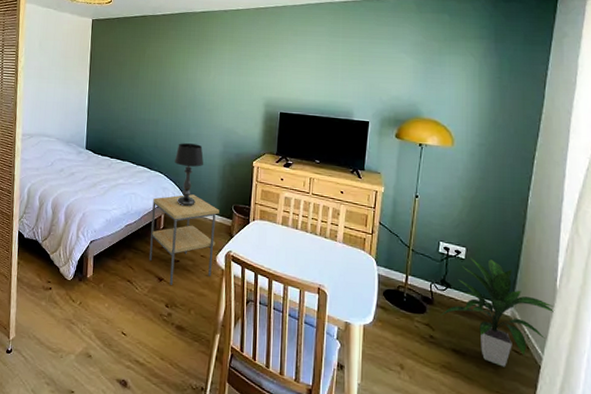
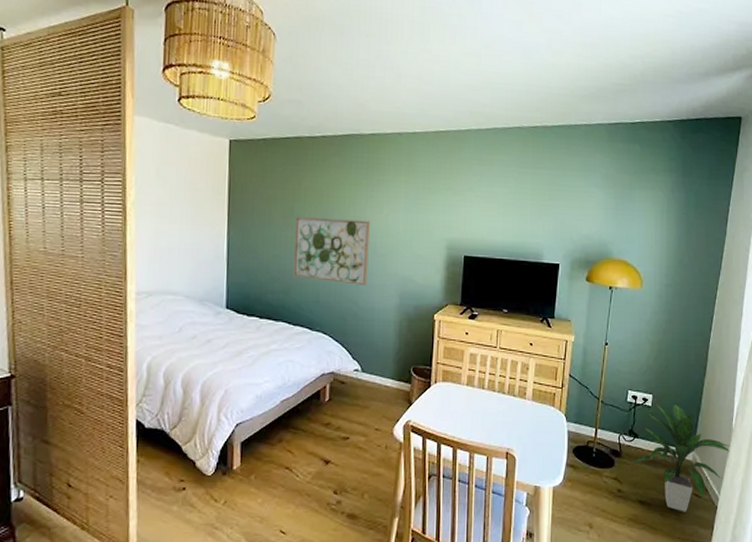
wall art: none [137,78,200,135] -> present [293,216,371,285]
side table: present [149,194,219,285] -> none [313,357,396,467]
table lamp: present [175,143,204,207] -> none [341,296,377,373]

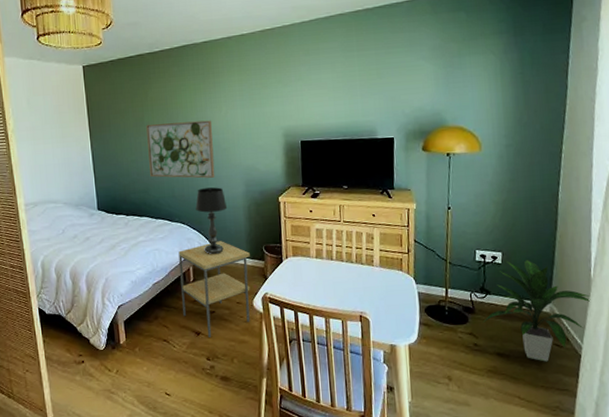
side table: none [313,357,396,467] -> present [178,241,250,337]
table lamp: none [341,296,377,373] -> present [195,187,228,255]

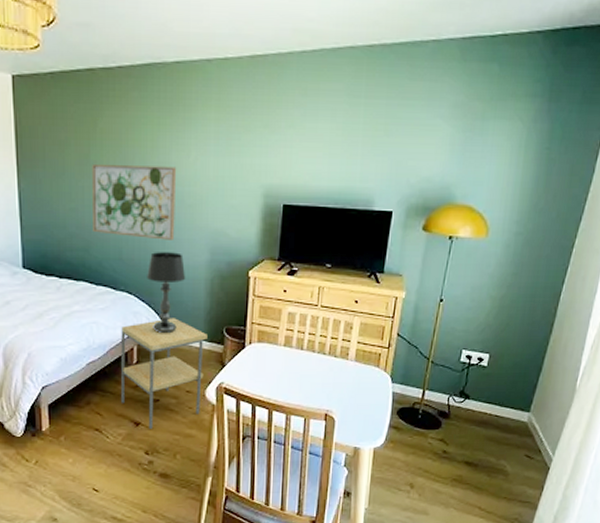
indoor plant: present [483,260,591,362] -> none [457,364,572,473]

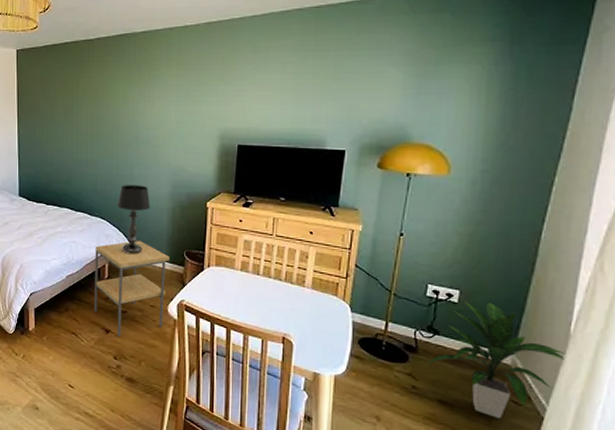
wall art: present [92,163,177,240] -> none [74,114,144,175]
indoor plant: none [457,364,572,473] -> present [427,301,566,419]

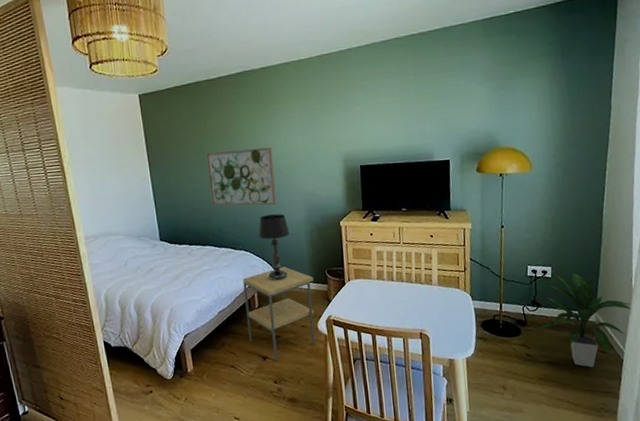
wall art: none [74,114,144,175] -> present [206,147,277,206]

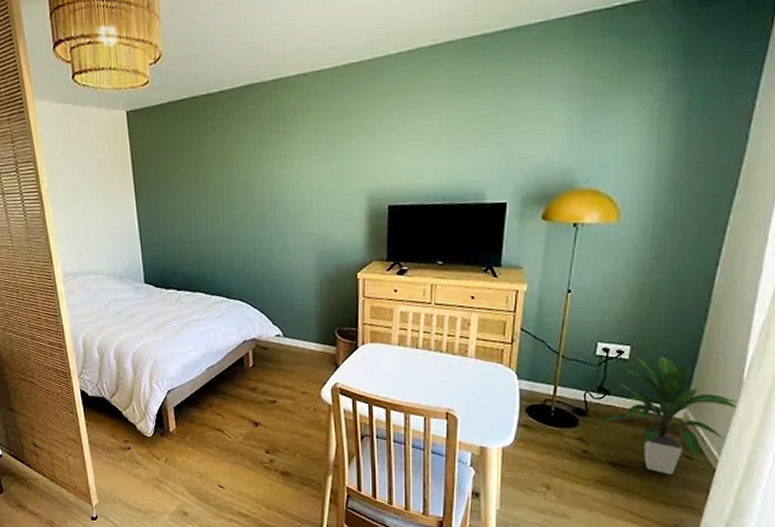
wall art: present [206,147,277,206] -> none [201,179,282,249]
side table: present [243,266,315,361] -> none [236,322,320,429]
table lamp: present [258,213,290,281] -> none [257,259,296,338]

